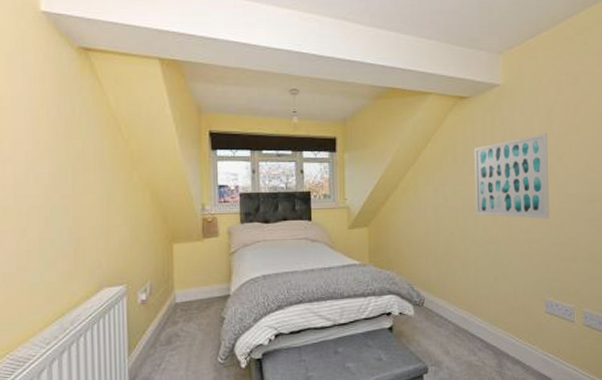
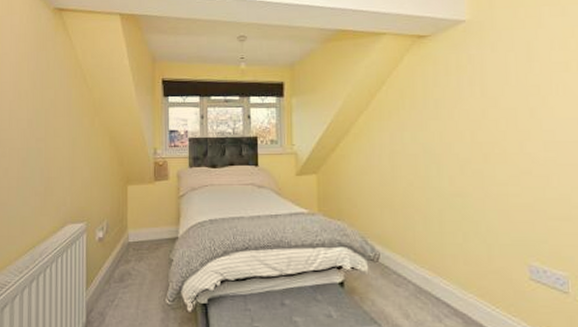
wall art: present [473,132,550,220] -> none [435,71,532,171]

